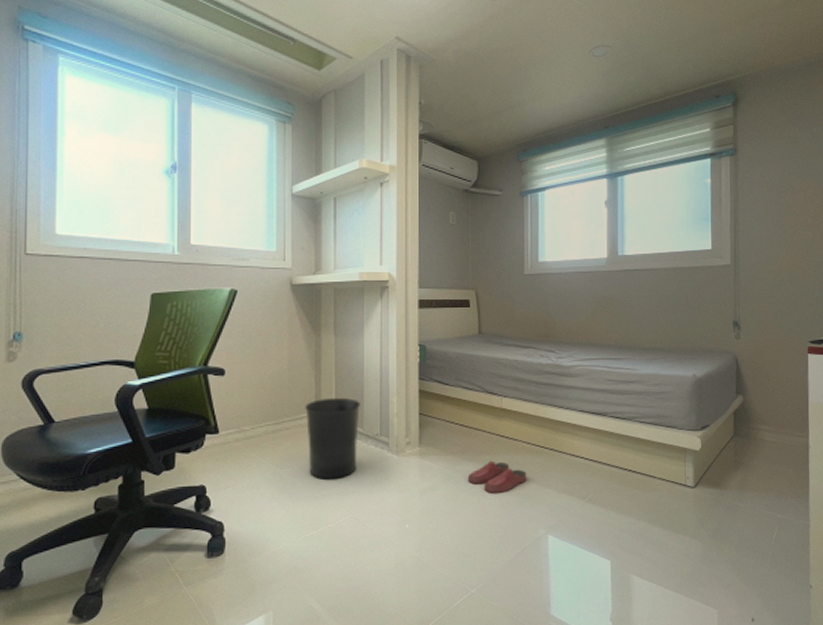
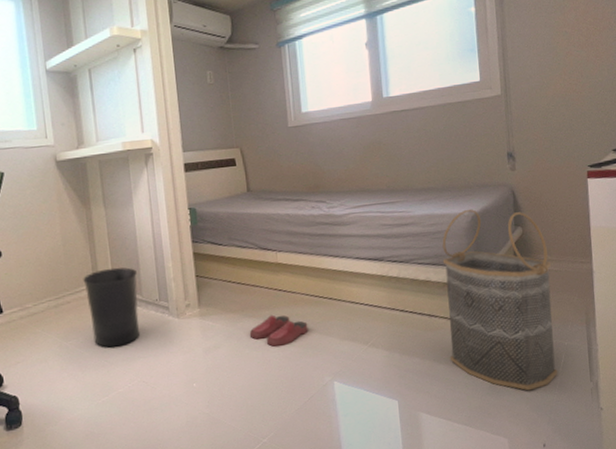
basket: none [664,372,770,562] -> present [442,208,558,391]

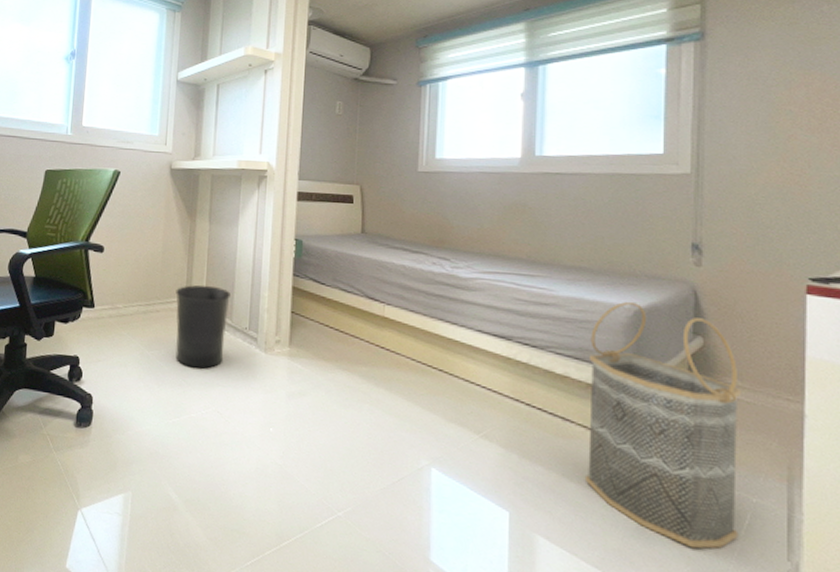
slippers: present [249,315,308,347] -> none [340,373,409,411]

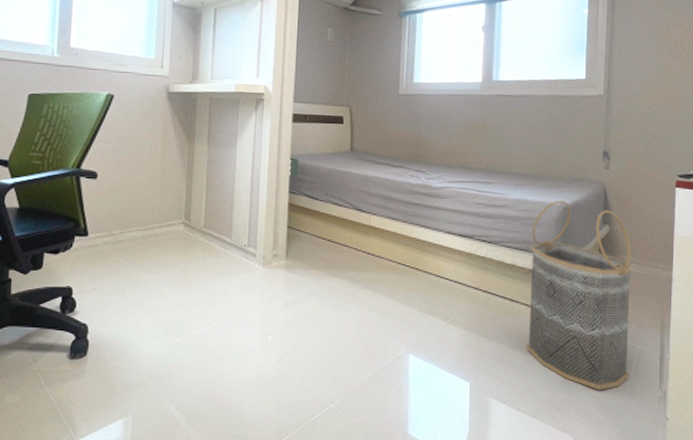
waste bin: present [175,285,231,369] -> none [175,206,230,289]

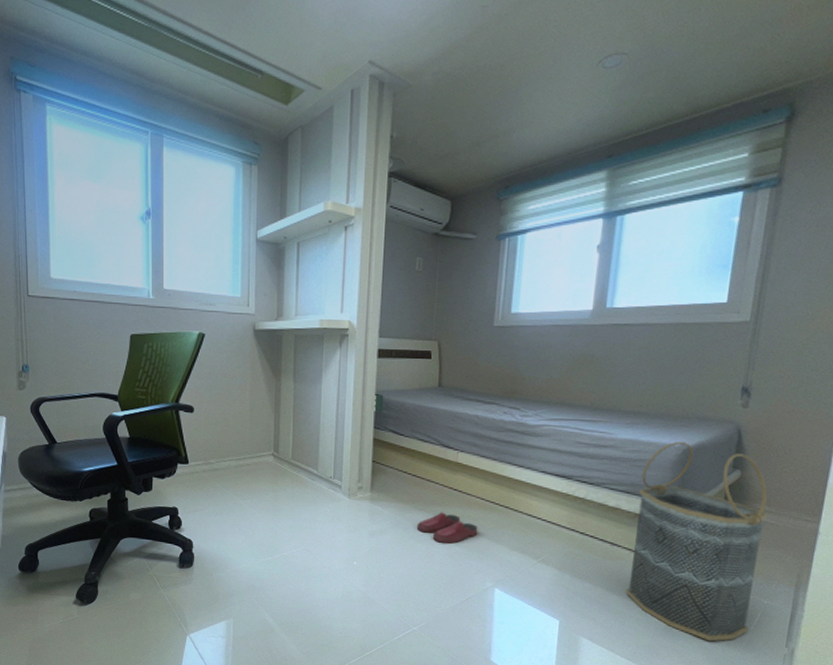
slippers: none [332,277,391,310] -> present [416,512,478,544]

